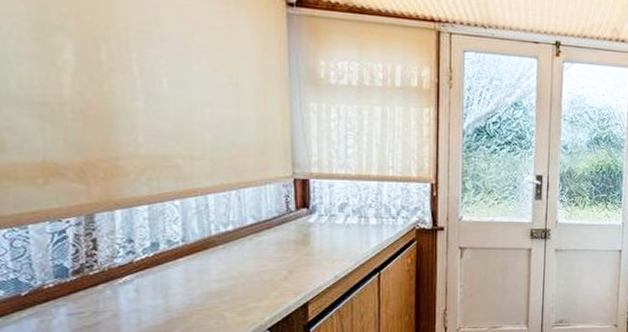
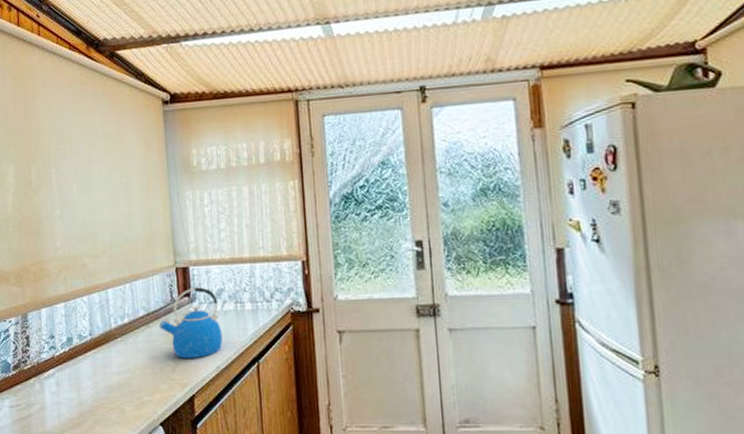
kettle: none [271,199,343,267] -> present [159,287,223,358]

